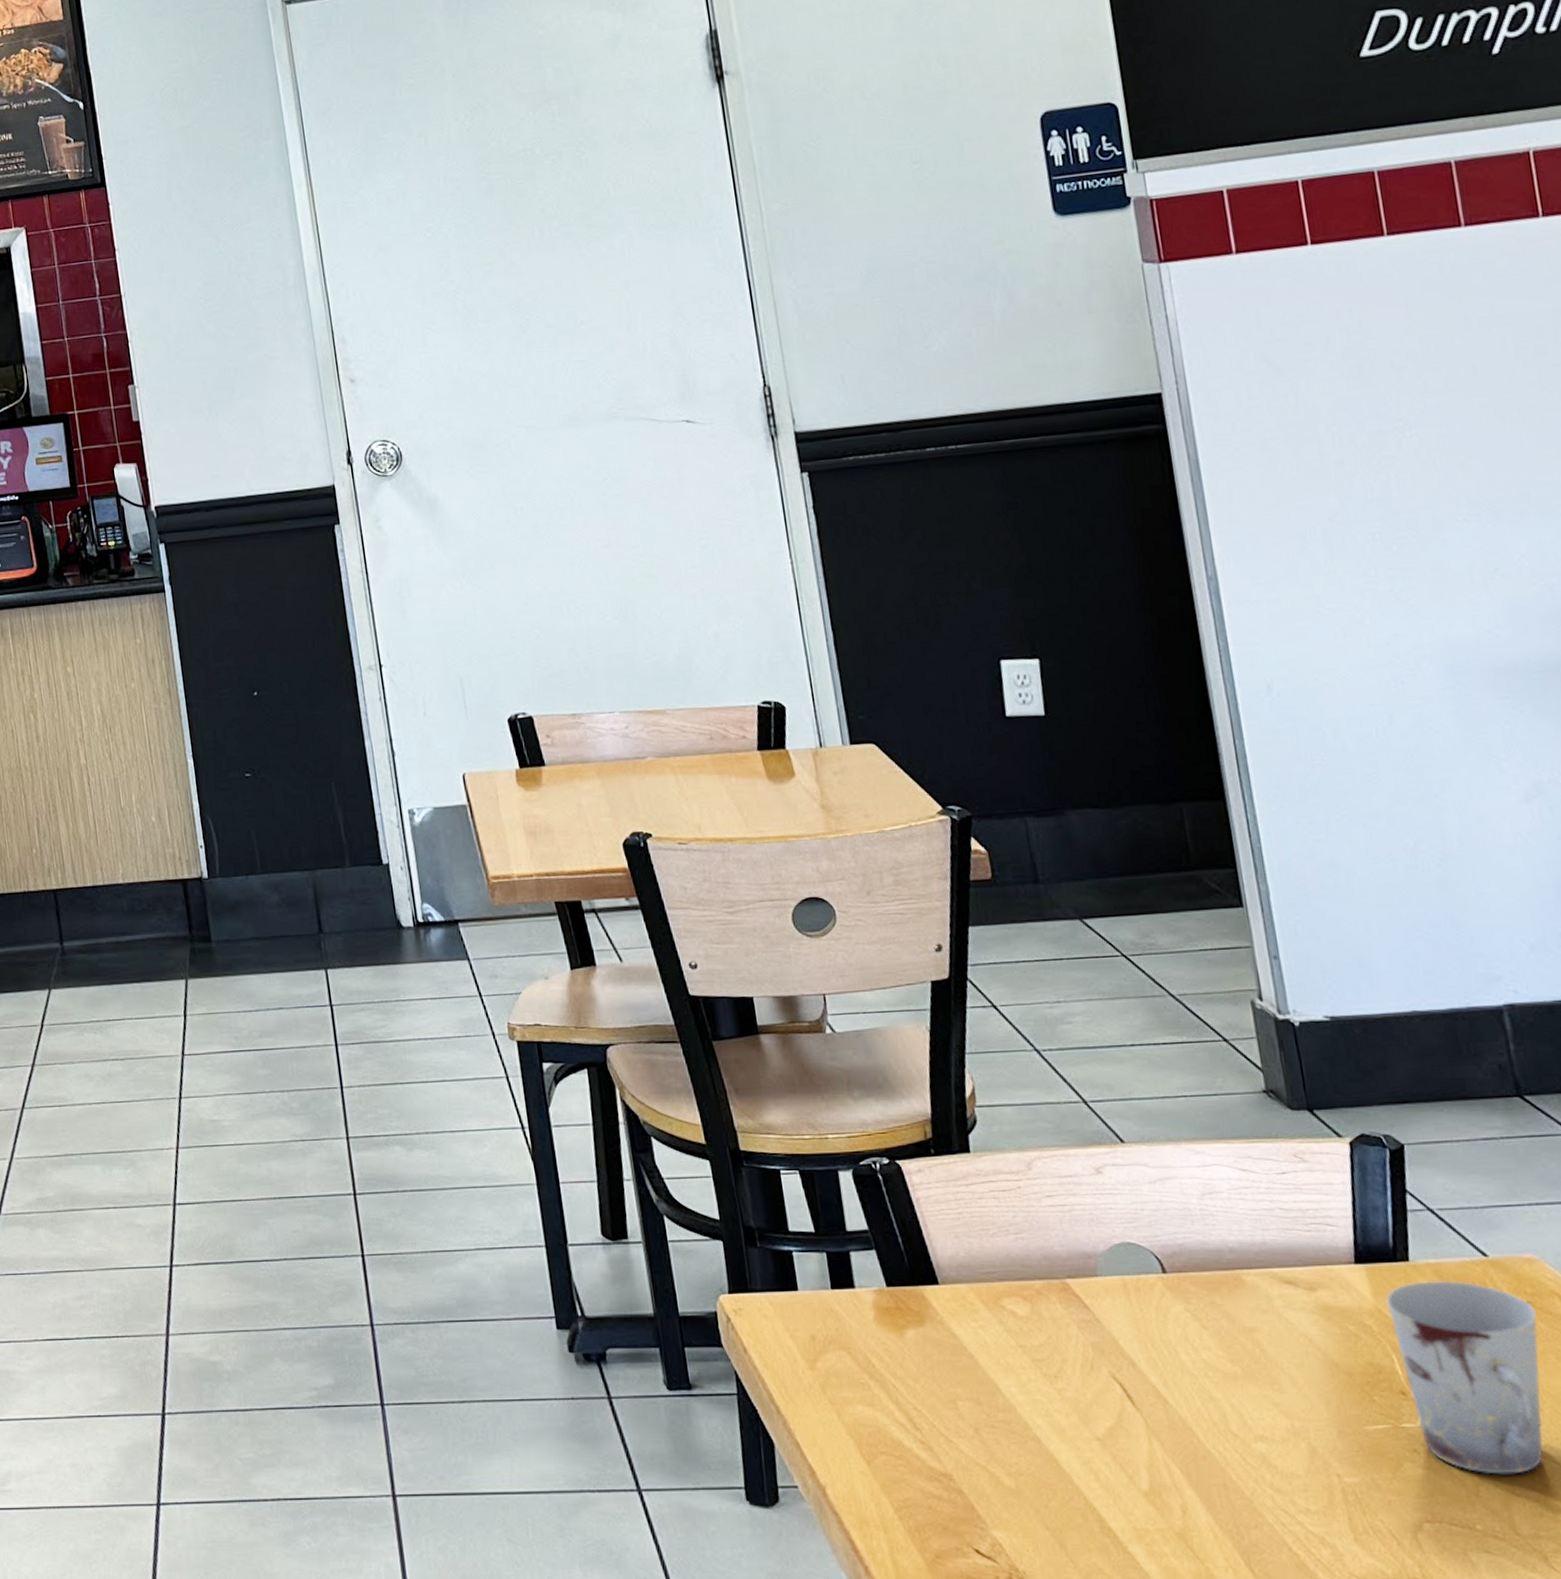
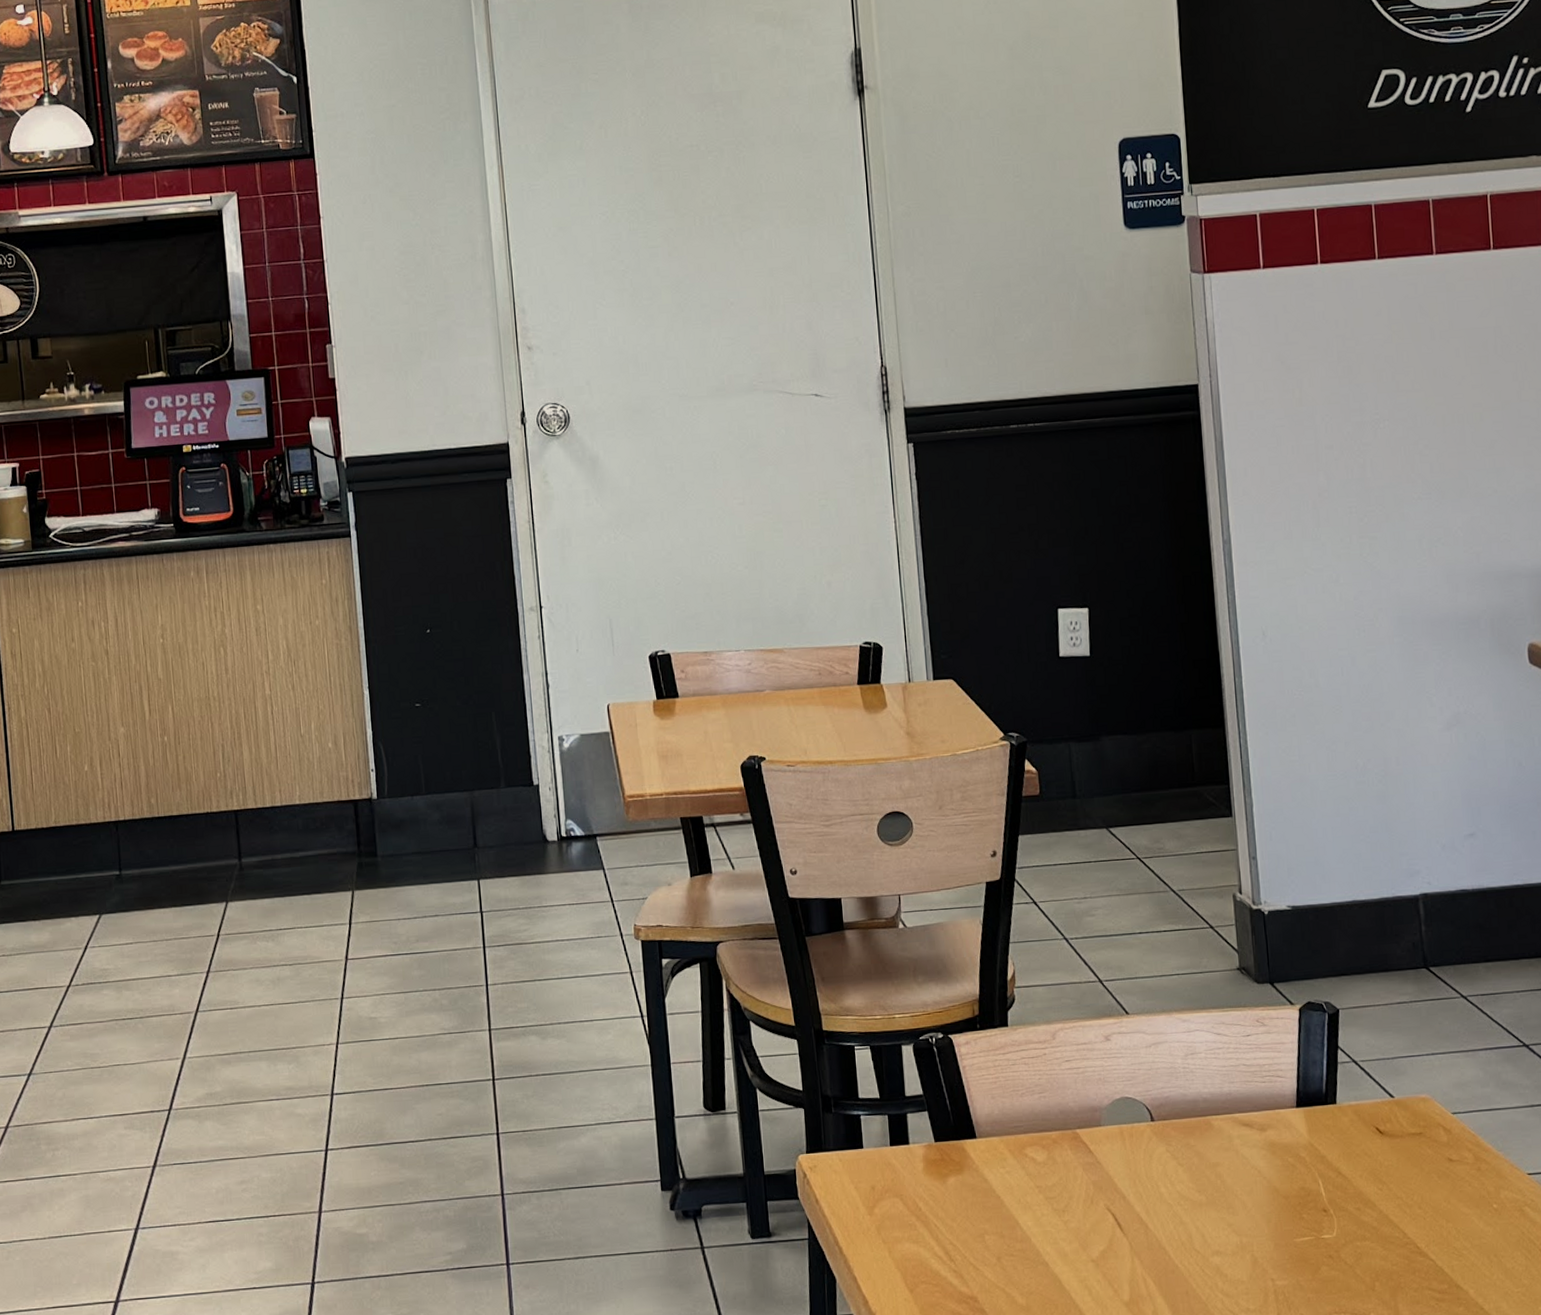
cup: present [1386,1281,1543,1475] -> none [1317,1118,1426,1273]

